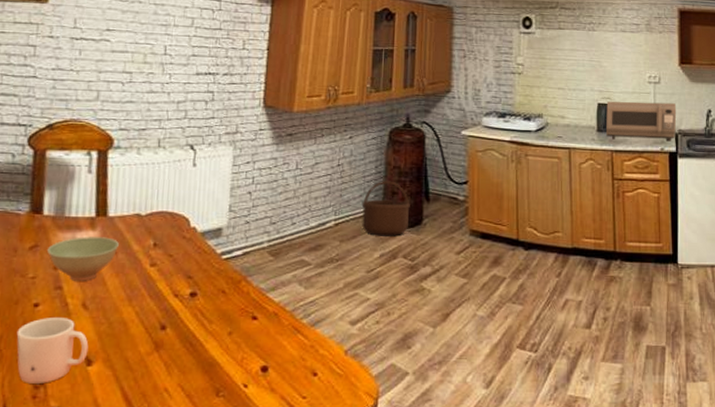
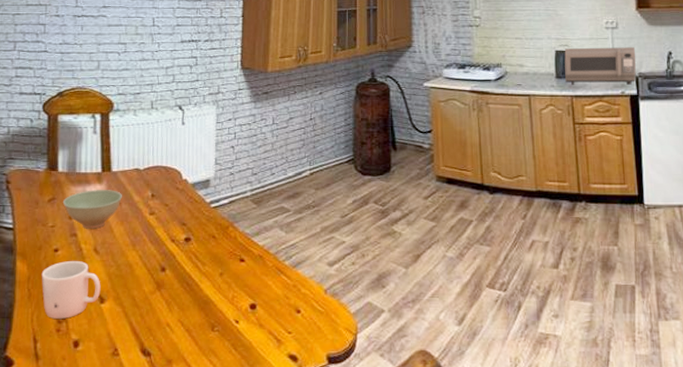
basket: present [361,181,410,236] -> none [333,132,379,184]

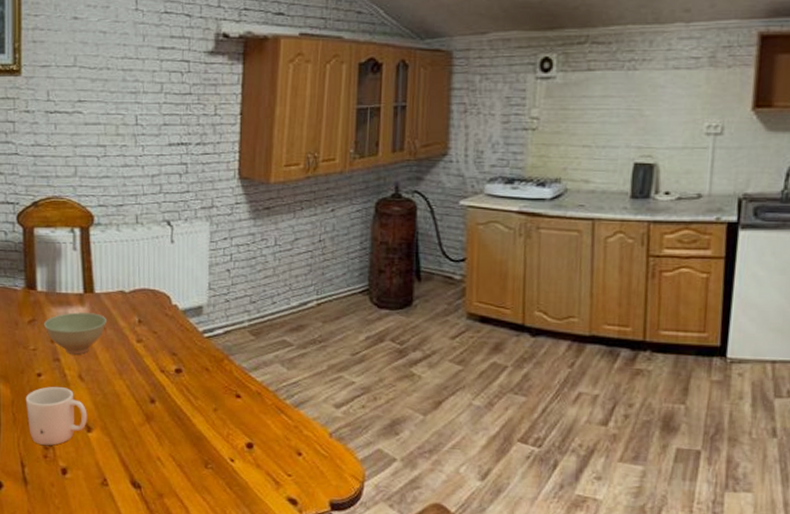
microwave: present [564,47,636,86] -> none [643,159,744,210]

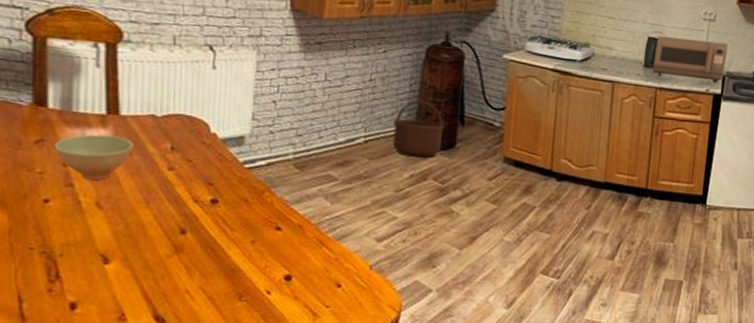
mug: present [25,386,87,445] -> none [27,213,105,278]
basket: none [345,258,399,318] -> present [392,100,444,158]
microwave: none [643,159,744,210] -> present [653,36,728,84]

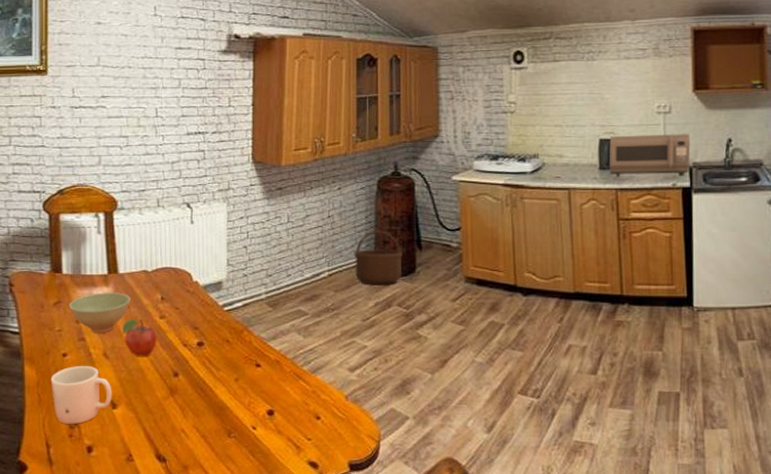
mug: none [27,213,105,278] -> present [50,365,112,424]
fruit: none [120,168,163,210] -> present [122,319,157,356]

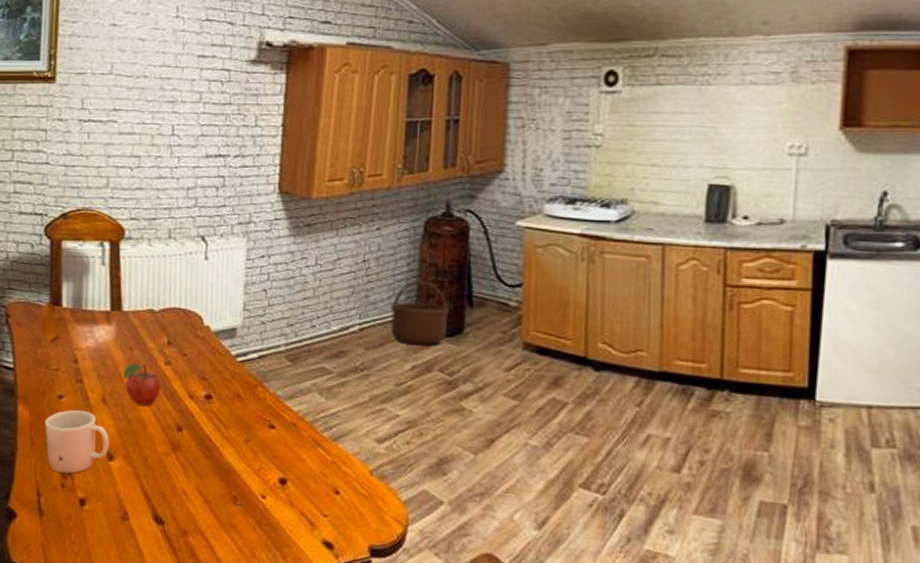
bowl: present [68,292,130,333] -> none [67,331,134,376]
microwave: present [609,134,691,177] -> none [719,181,831,238]

